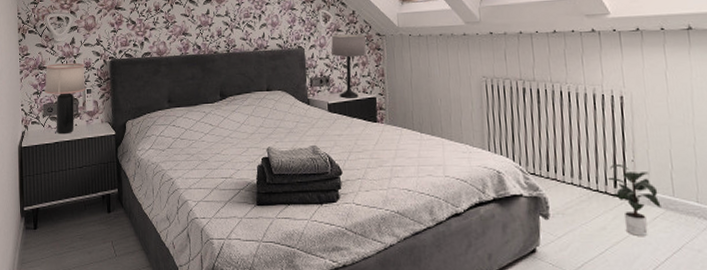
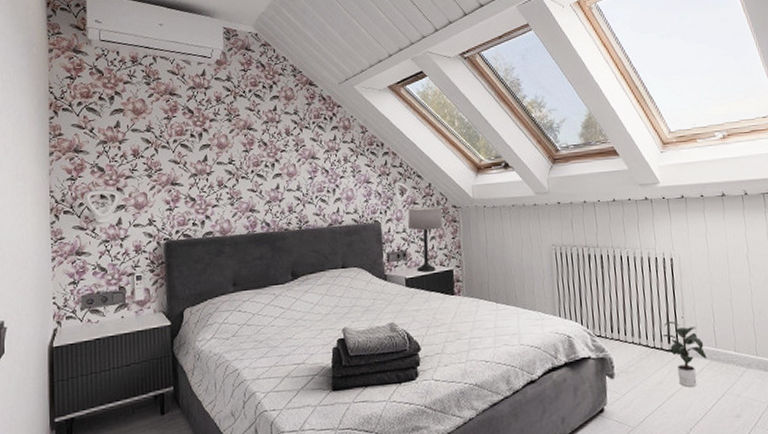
table lamp: present [44,62,87,135] -> none [83,246,136,330]

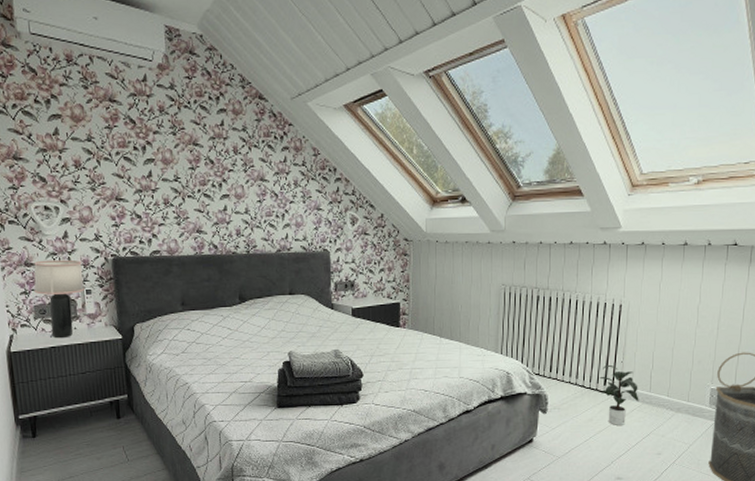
table lamp: none [83,246,136,330] -> present [34,259,86,339]
table lamp: present [407,206,443,272] -> none [357,238,393,304]

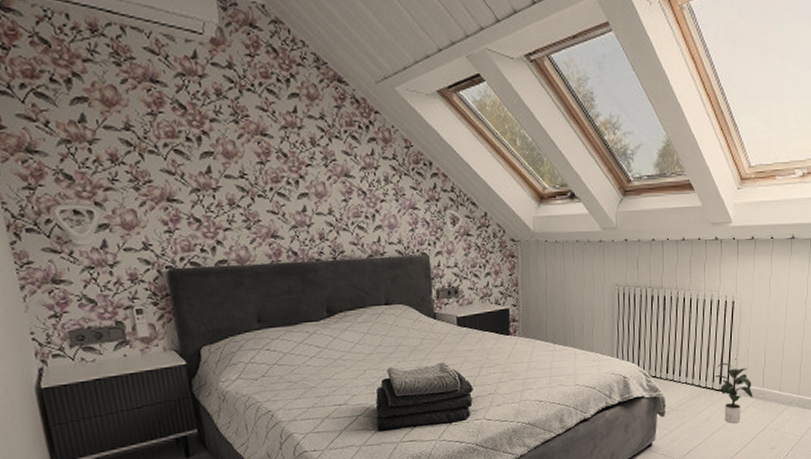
table lamp: present [34,259,86,339] -> none [64,274,135,369]

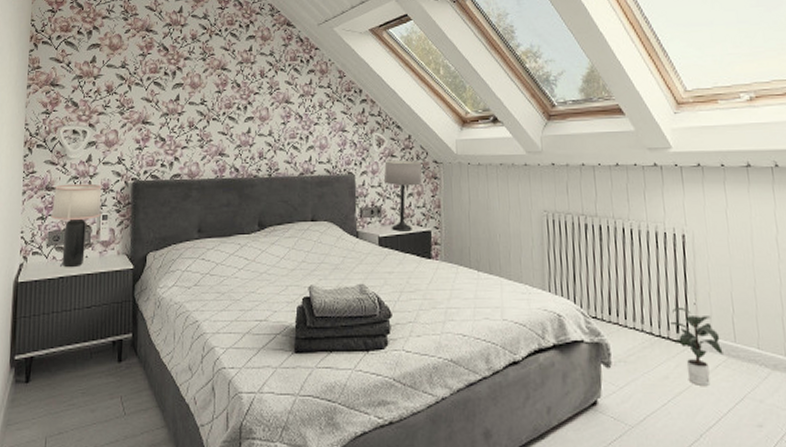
table lamp: none [64,274,135,369] -> present [51,183,102,268]
table lamp: none [459,239,499,311] -> present [383,160,422,232]

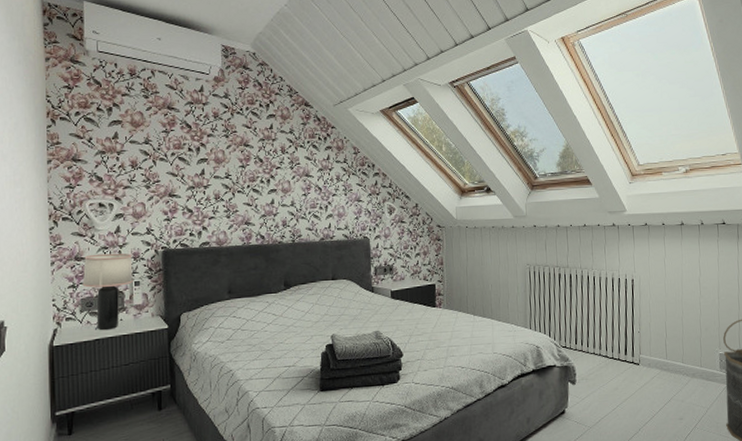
table lamp: present [383,160,422,232] -> none [394,225,427,286]
potted plant: present [669,306,724,387] -> none [620,335,658,394]

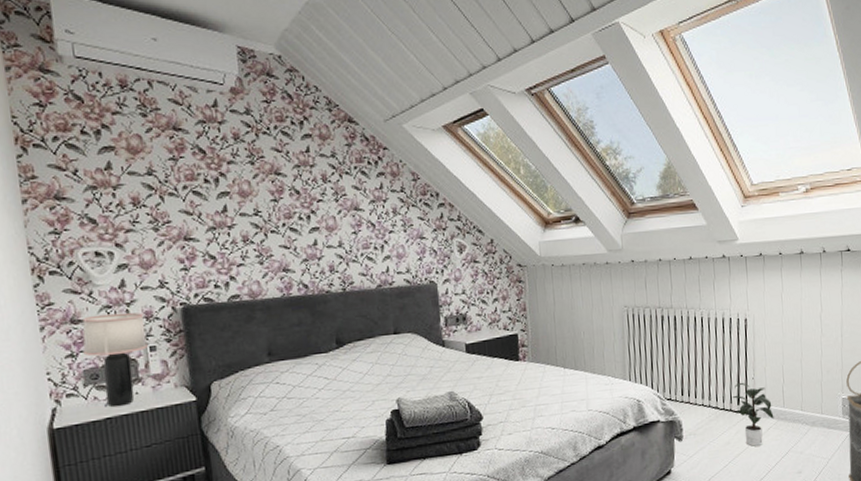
potted plant: none [620,335,658,394] -> present [732,382,774,447]

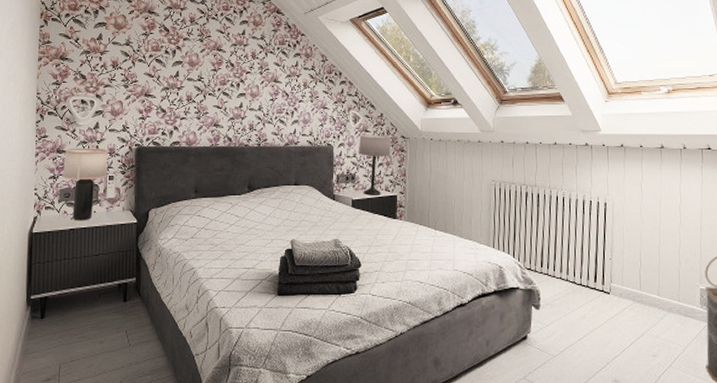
table lamp: none [467,265,507,337] -> present [358,135,391,195]
potted plant: present [732,382,774,447] -> none [589,261,630,325]

